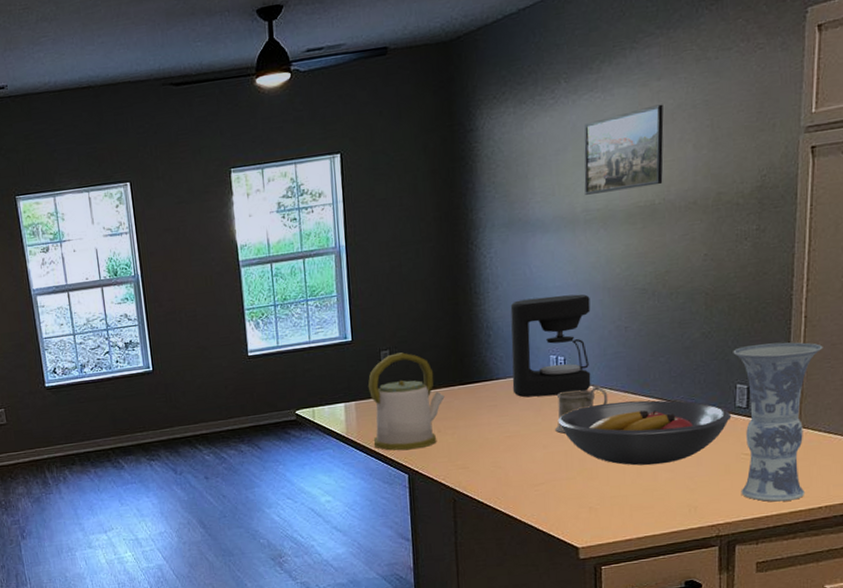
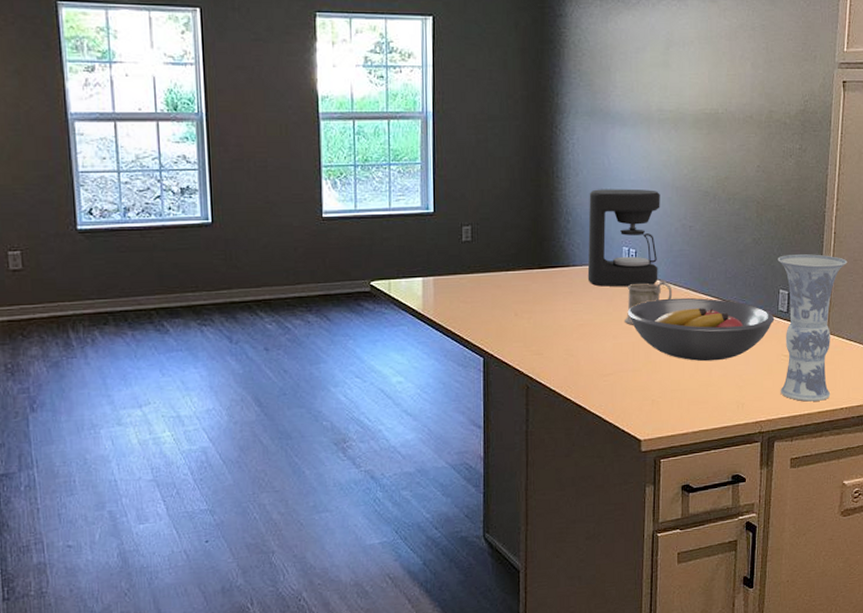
kettle: present [367,352,445,451] -> none [447,230,523,332]
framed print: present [583,104,664,195] -> none [660,21,728,96]

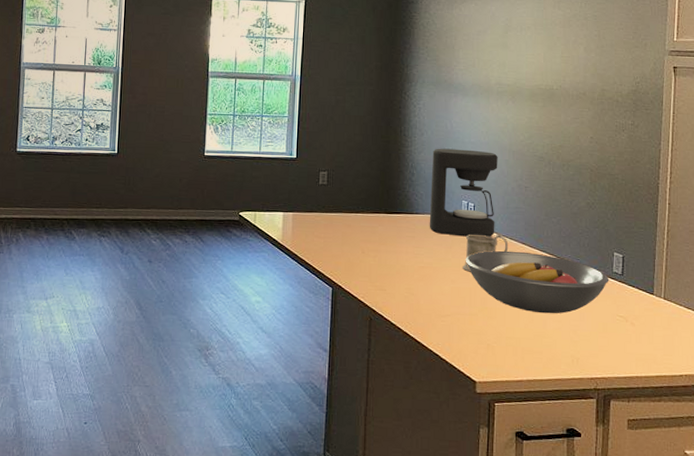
vase: present [777,254,848,402] -> none [611,220,683,365]

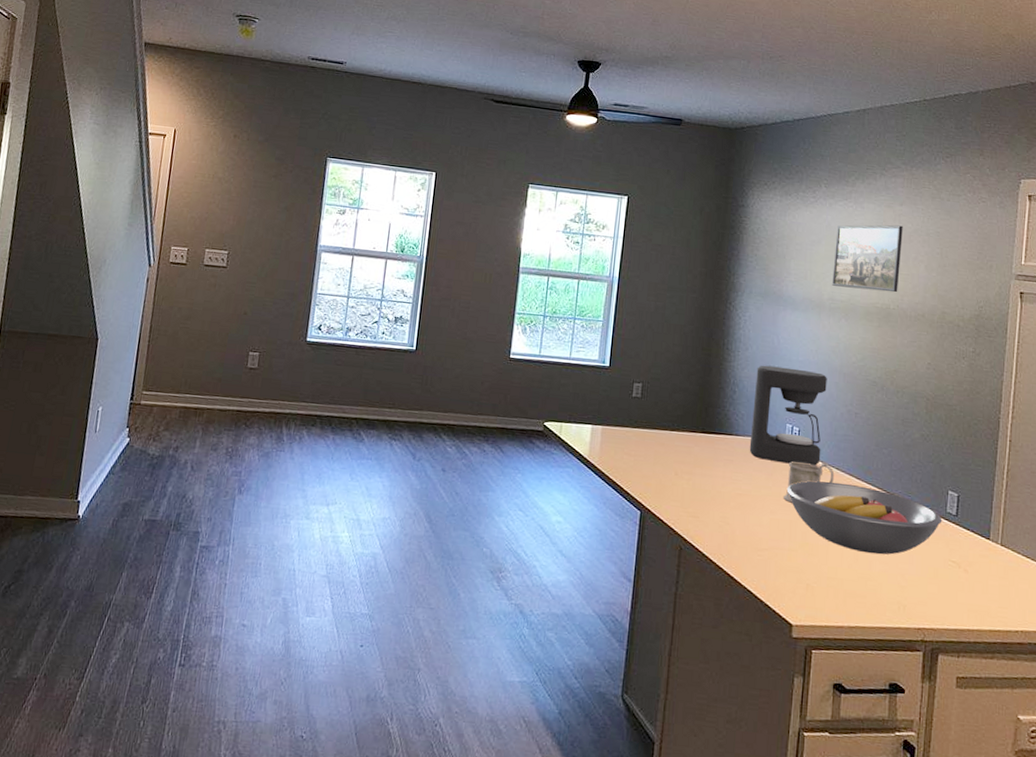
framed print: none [499,11,562,74] -> present [832,225,903,293]

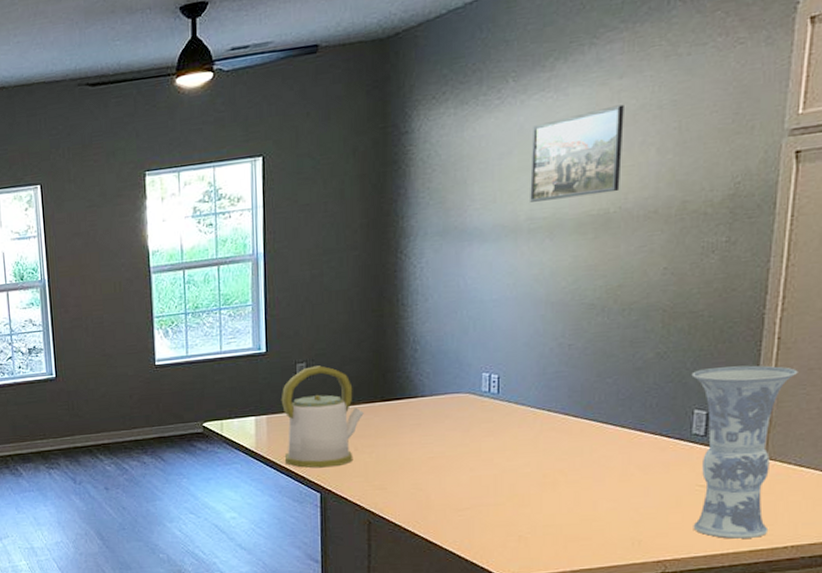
kettle: none [612,388,686,487] -> present [281,365,364,468]
coffee maker: present [749,365,827,466] -> none [439,308,530,417]
mug: present [783,461,835,503] -> none [484,406,546,456]
fruit bowl: present [786,480,942,555] -> none [487,424,687,494]
vase: none [946,455,1024,618] -> present [691,365,798,539]

